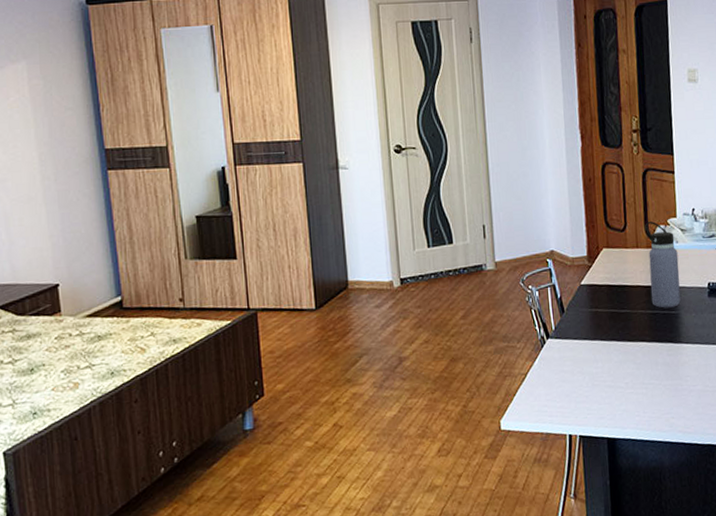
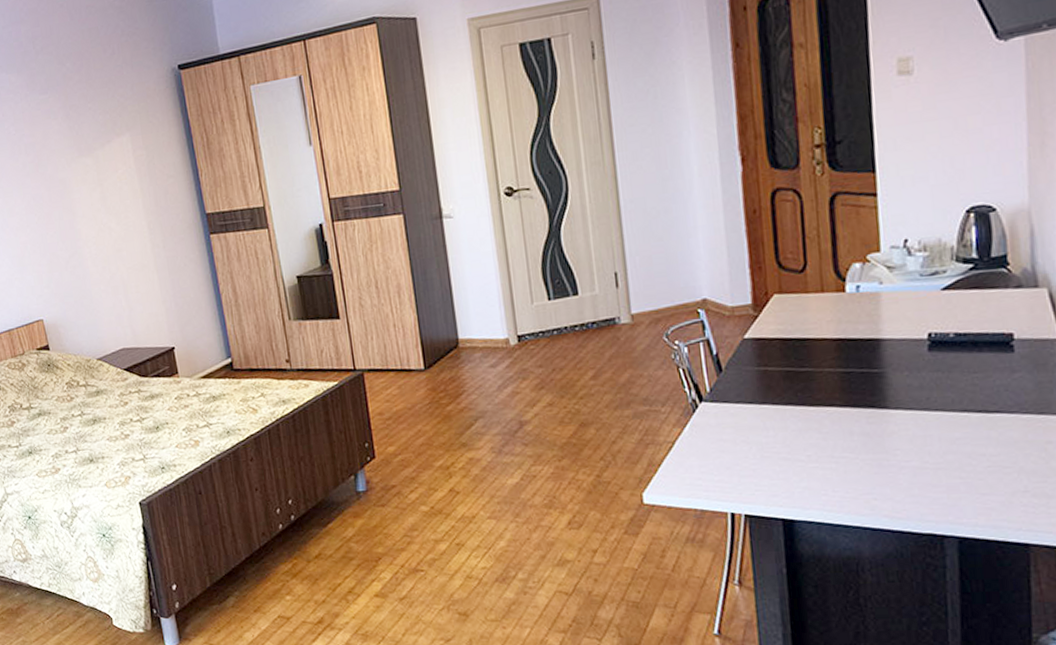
water bottle: present [645,221,681,308] -> none [834,258,887,366]

